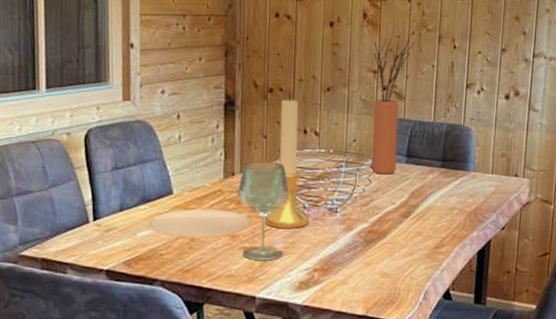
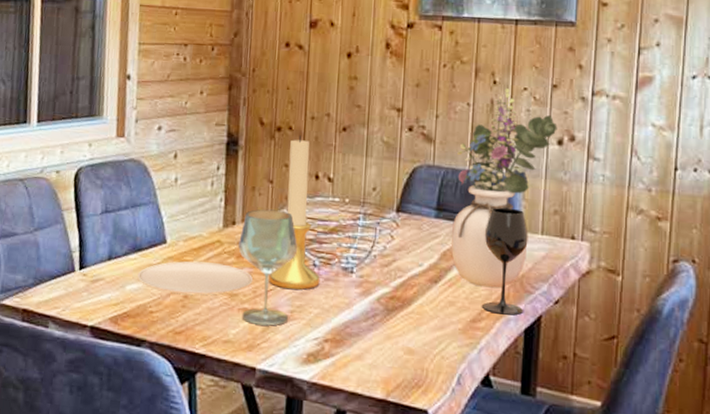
vase: present [371,34,415,175] -> none [394,67,447,231]
bouquet: none [418,51,505,220] -> present [451,87,557,288]
wineglass: none [443,152,481,241] -> present [481,207,528,315]

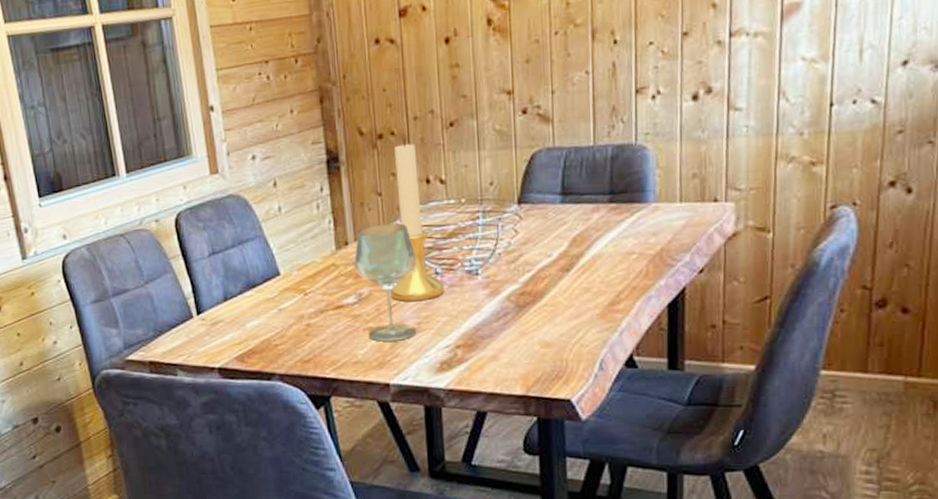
plate: present [137,261,254,295] -> none [256,287,375,324]
bouquet: present [451,87,557,288] -> none [579,45,691,268]
wineglass: present [481,207,528,315] -> none [616,179,666,293]

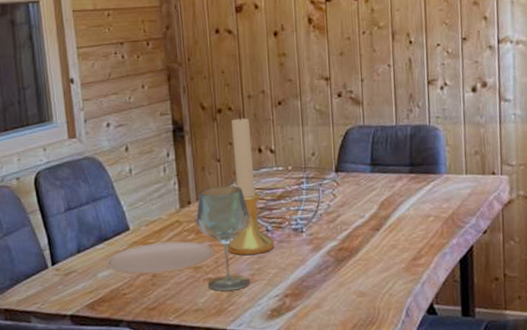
plate: none [256,287,375,324] -> present [107,241,214,274]

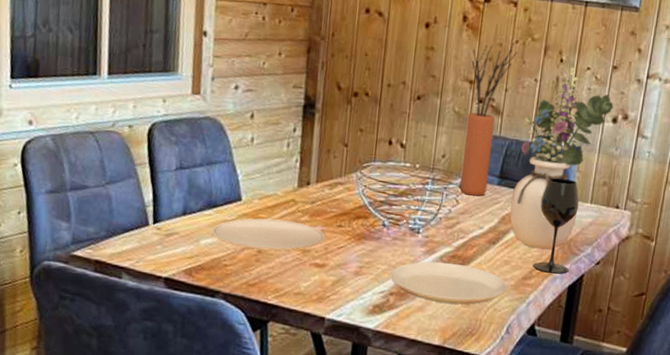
wine glass: present [196,185,251,291] -> none [312,171,369,280]
candle holder: present [227,114,275,256] -> none [339,101,389,248]
plate: none [282,255,399,297] -> present [390,261,507,305]
vase: none [323,34,367,188] -> present [460,42,518,197]
bouquet: none [384,45,470,228] -> present [510,66,614,250]
wineglass: none [415,154,458,250] -> present [532,177,579,274]

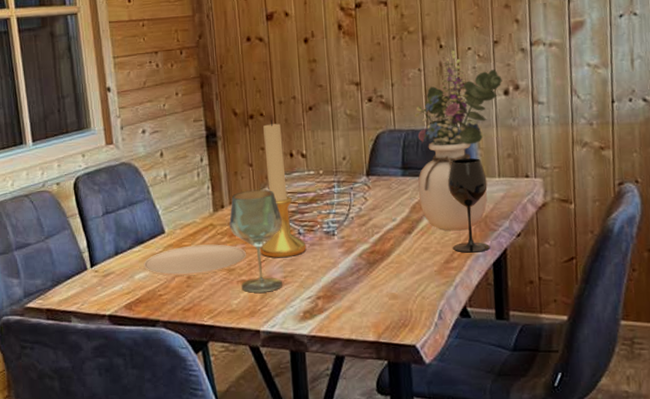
wine glass: none [312,171,369,280] -> present [229,189,283,293]
candle holder: none [339,101,389,248] -> present [259,119,307,258]
plate: present [390,261,507,305] -> none [314,258,431,299]
vase: present [460,42,518,197] -> none [353,39,397,191]

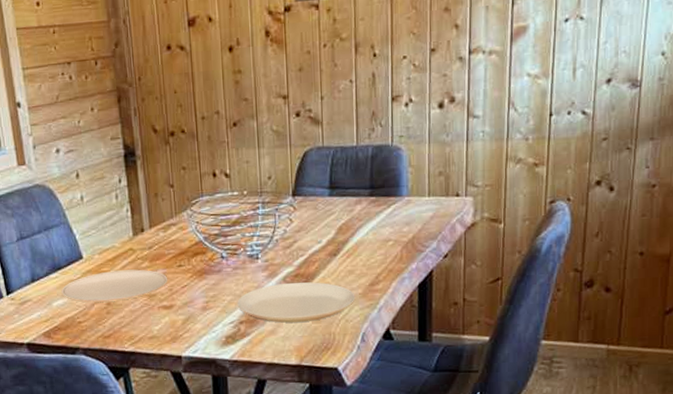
wine glass: present [229,189,283,293] -> none [149,211,205,319]
candle holder: present [259,119,307,258] -> none [181,137,229,283]
plate: none [314,258,431,299] -> present [237,282,355,323]
bouquet: present [415,49,502,231] -> none [344,58,438,253]
wineglass: present [447,157,491,253] -> none [375,176,417,275]

